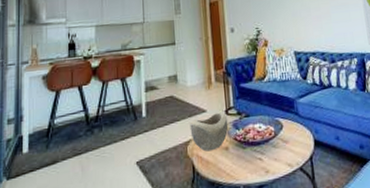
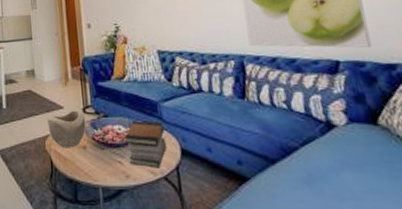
book stack: none [265,117,302,161] -> present [125,121,167,168]

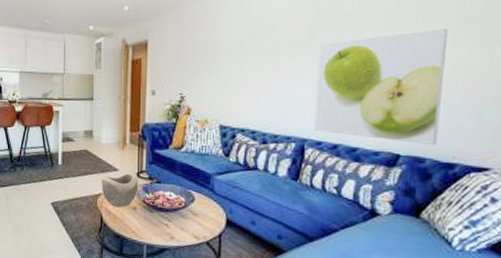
book stack: present [125,121,167,168] -> none [174,189,214,234]

